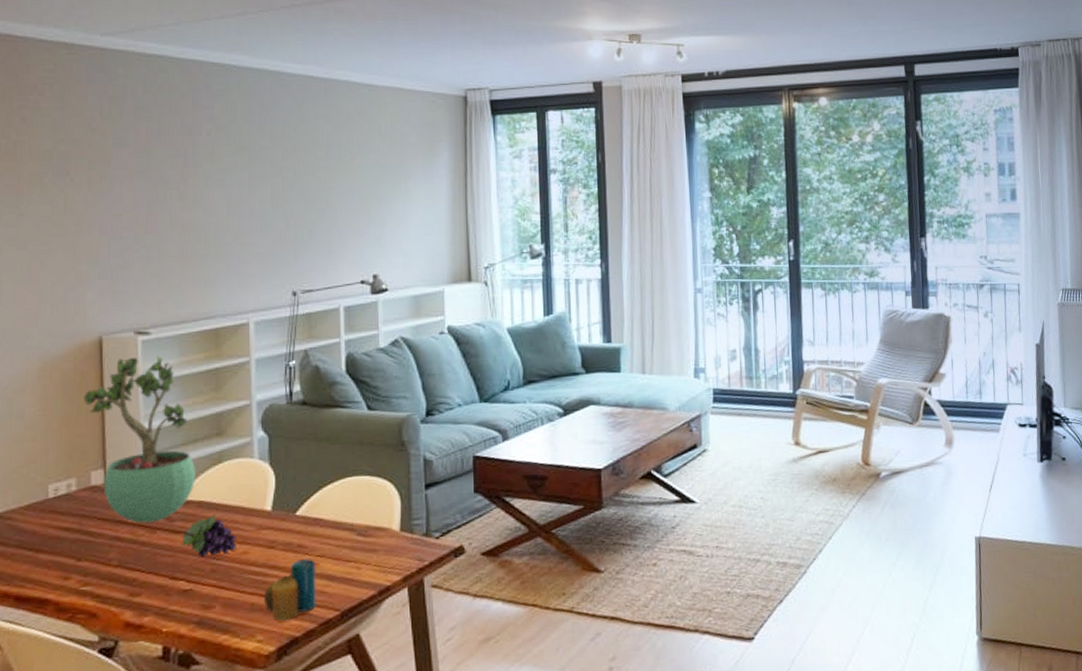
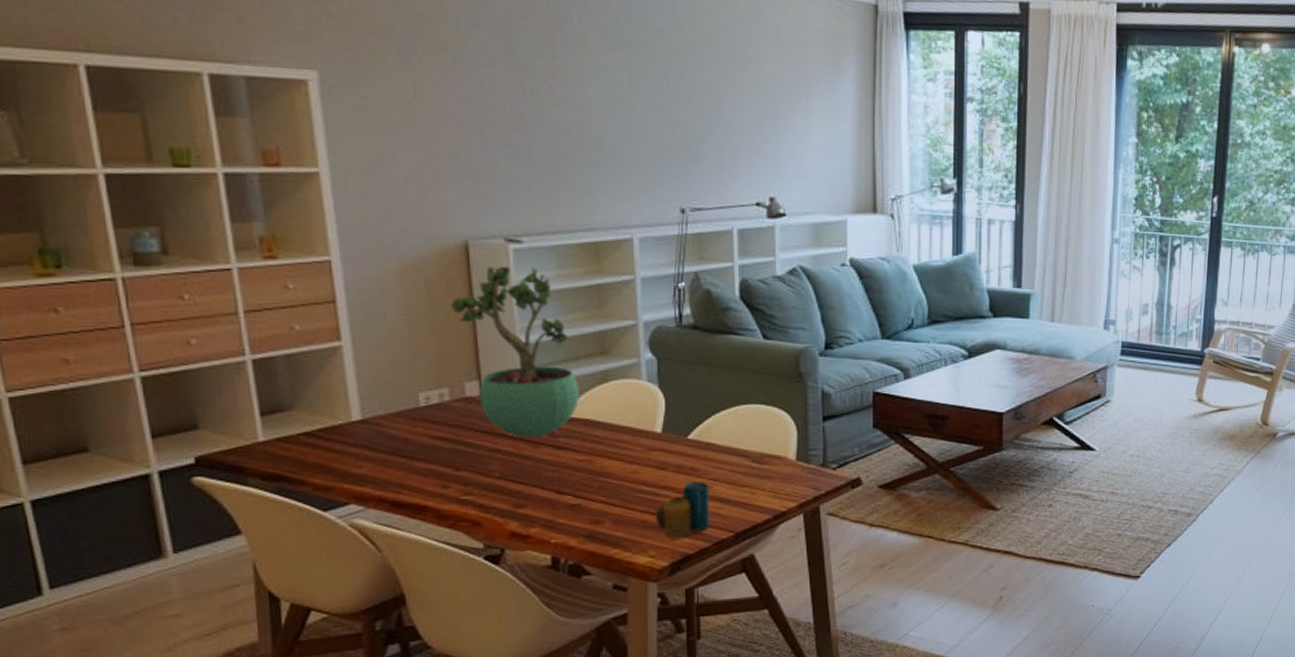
fruit: present [182,514,236,558] -> none [567,433,626,475]

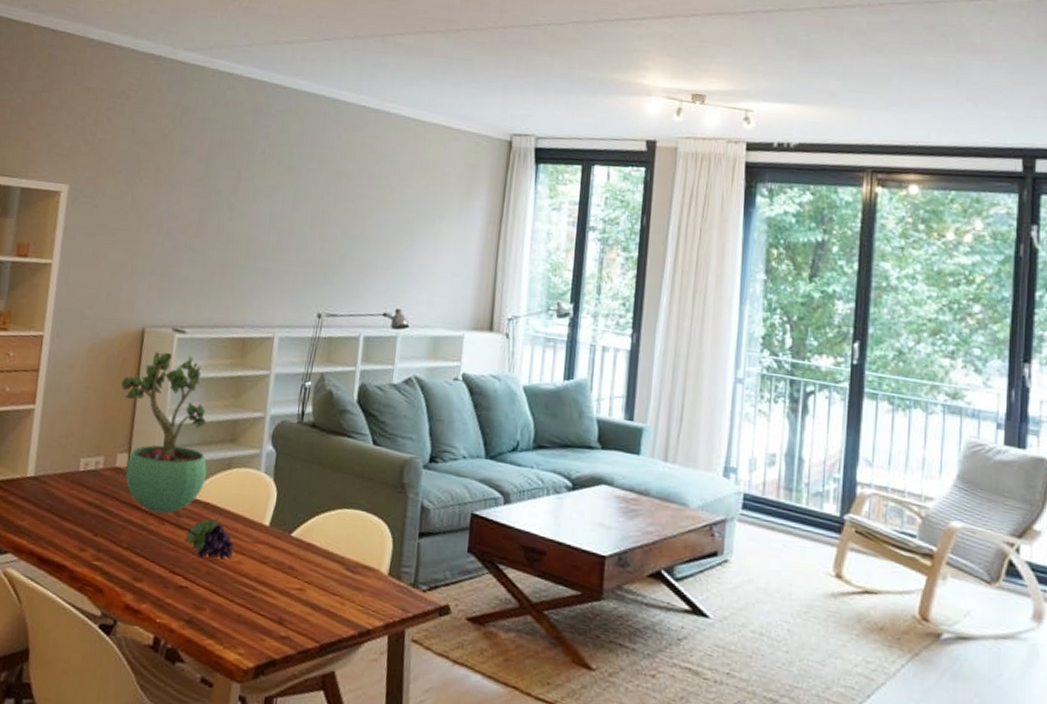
fruit: none [567,433,626,475] -> present [185,518,234,560]
candle: present [655,480,710,539] -> none [249,580,303,640]

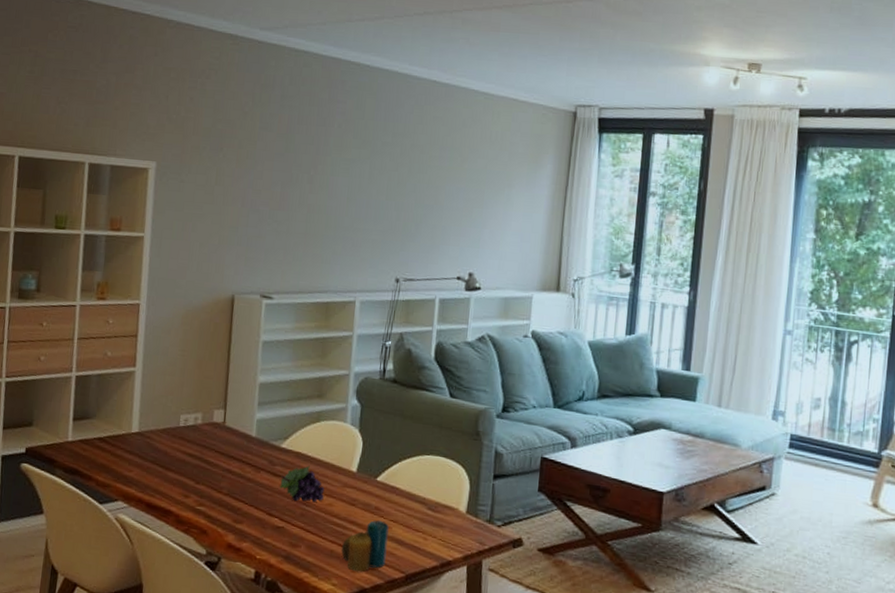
potted plant: present [121,352,207,514] -> none [214,317,297,464]
candle: none [249,580,303,640] -> present [341,519,389,572]

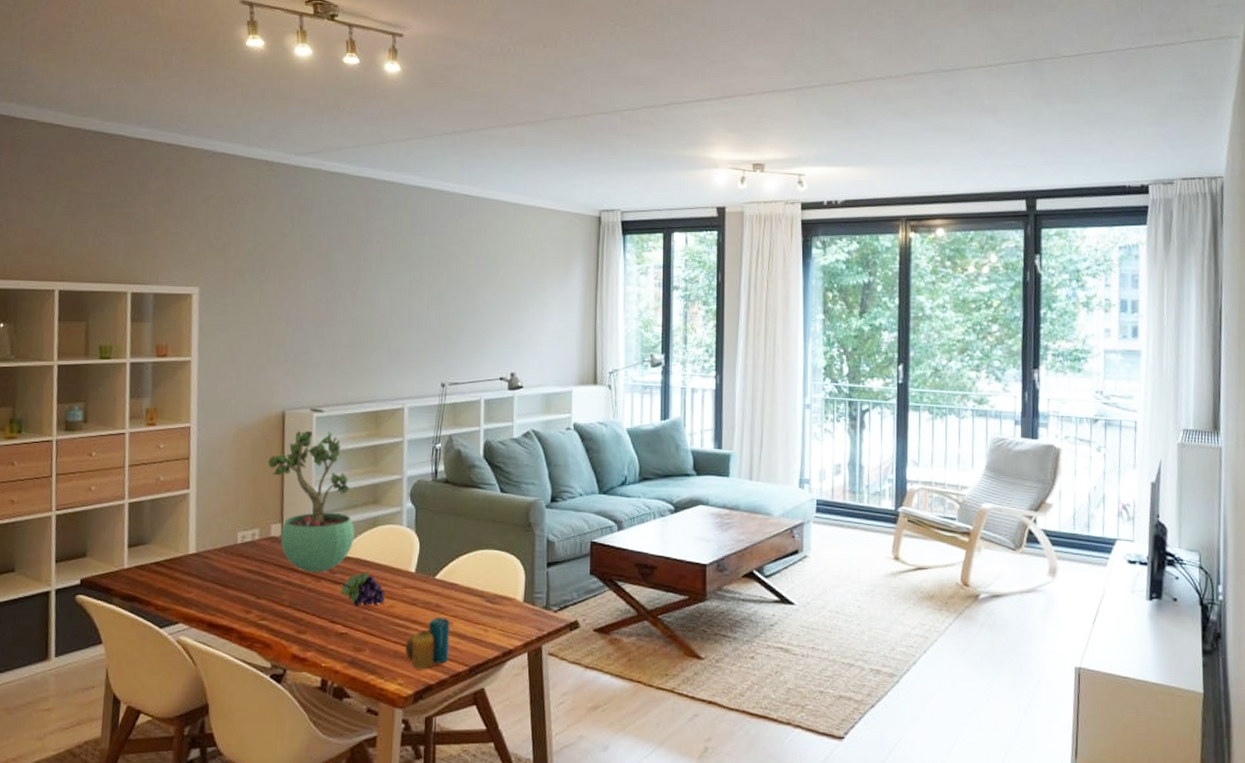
potted plant: none [214,317,297,464] -> present [267,431,354,573]

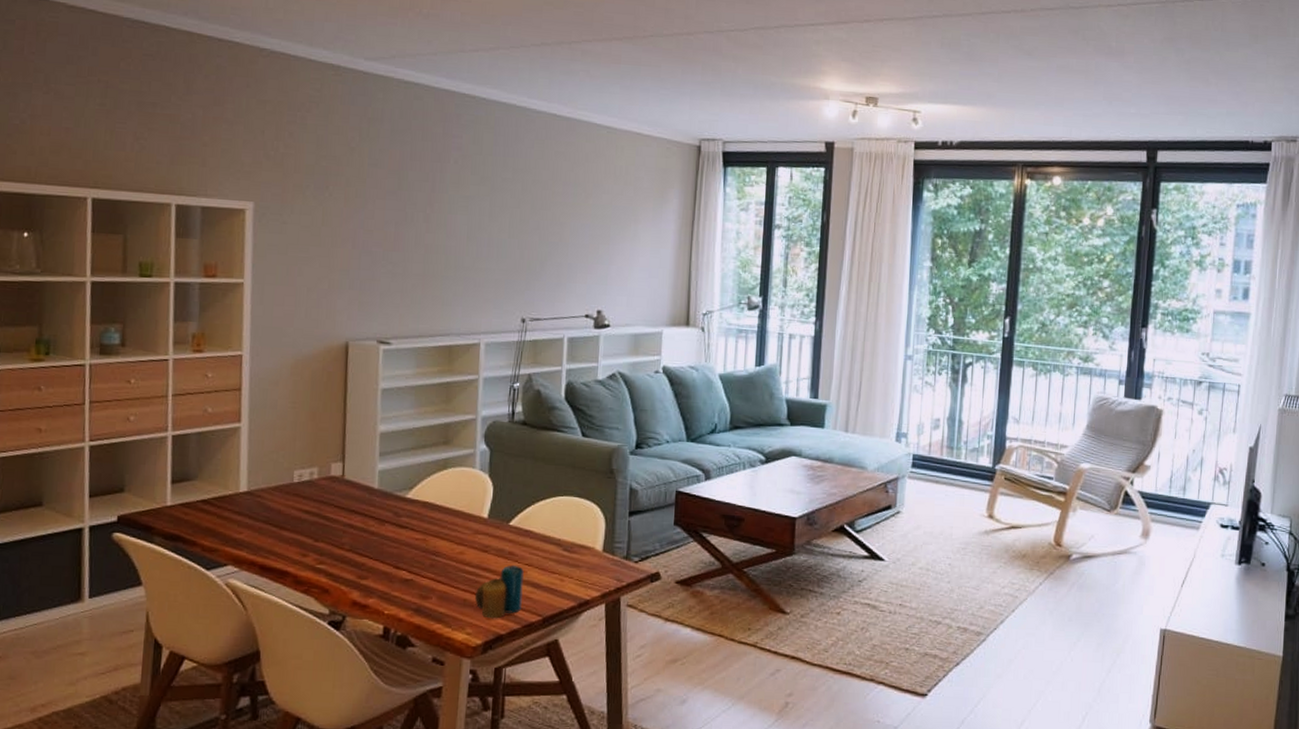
potted plant: present [267,431,354,573] -> none [328,364,423,516]
fruit: present [341,570,385,607] -> none [406,515,455,553]

